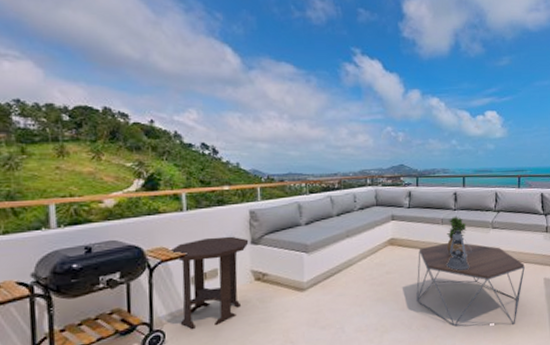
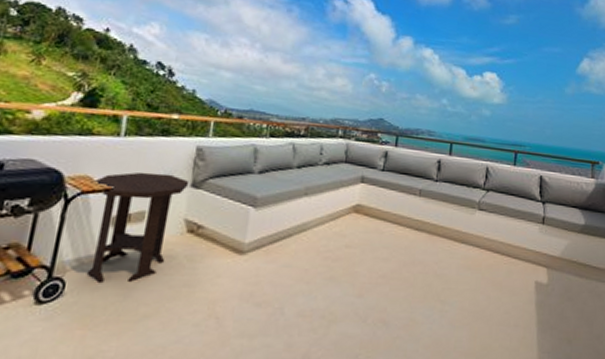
coffee table: present [416,243,525,327] -> none [377,219,513,336]
potted plant: present [446,216,467,255] -> none [421,188,449,236]
lantern: present [447,229,472,271] -> none [419,204,452,258]

